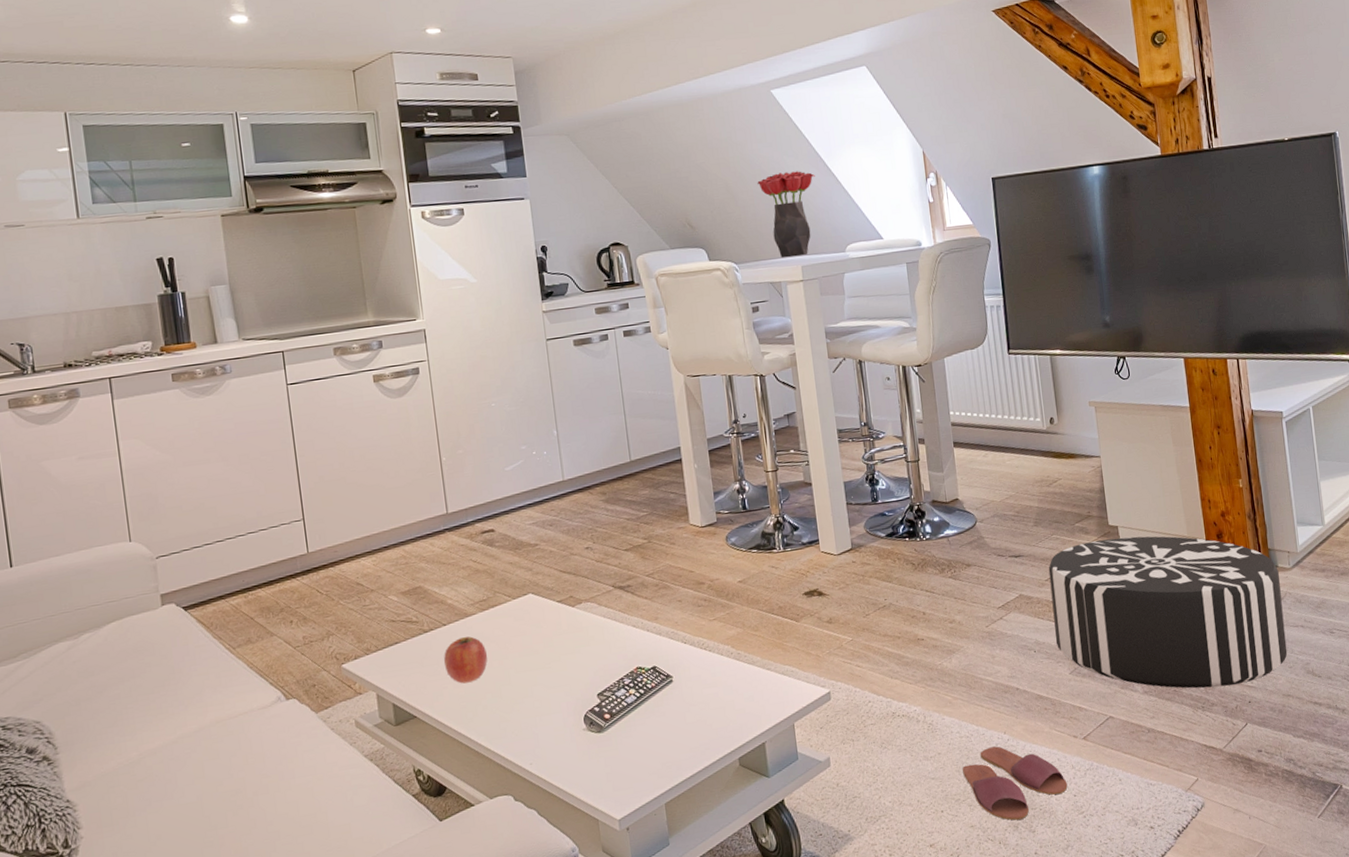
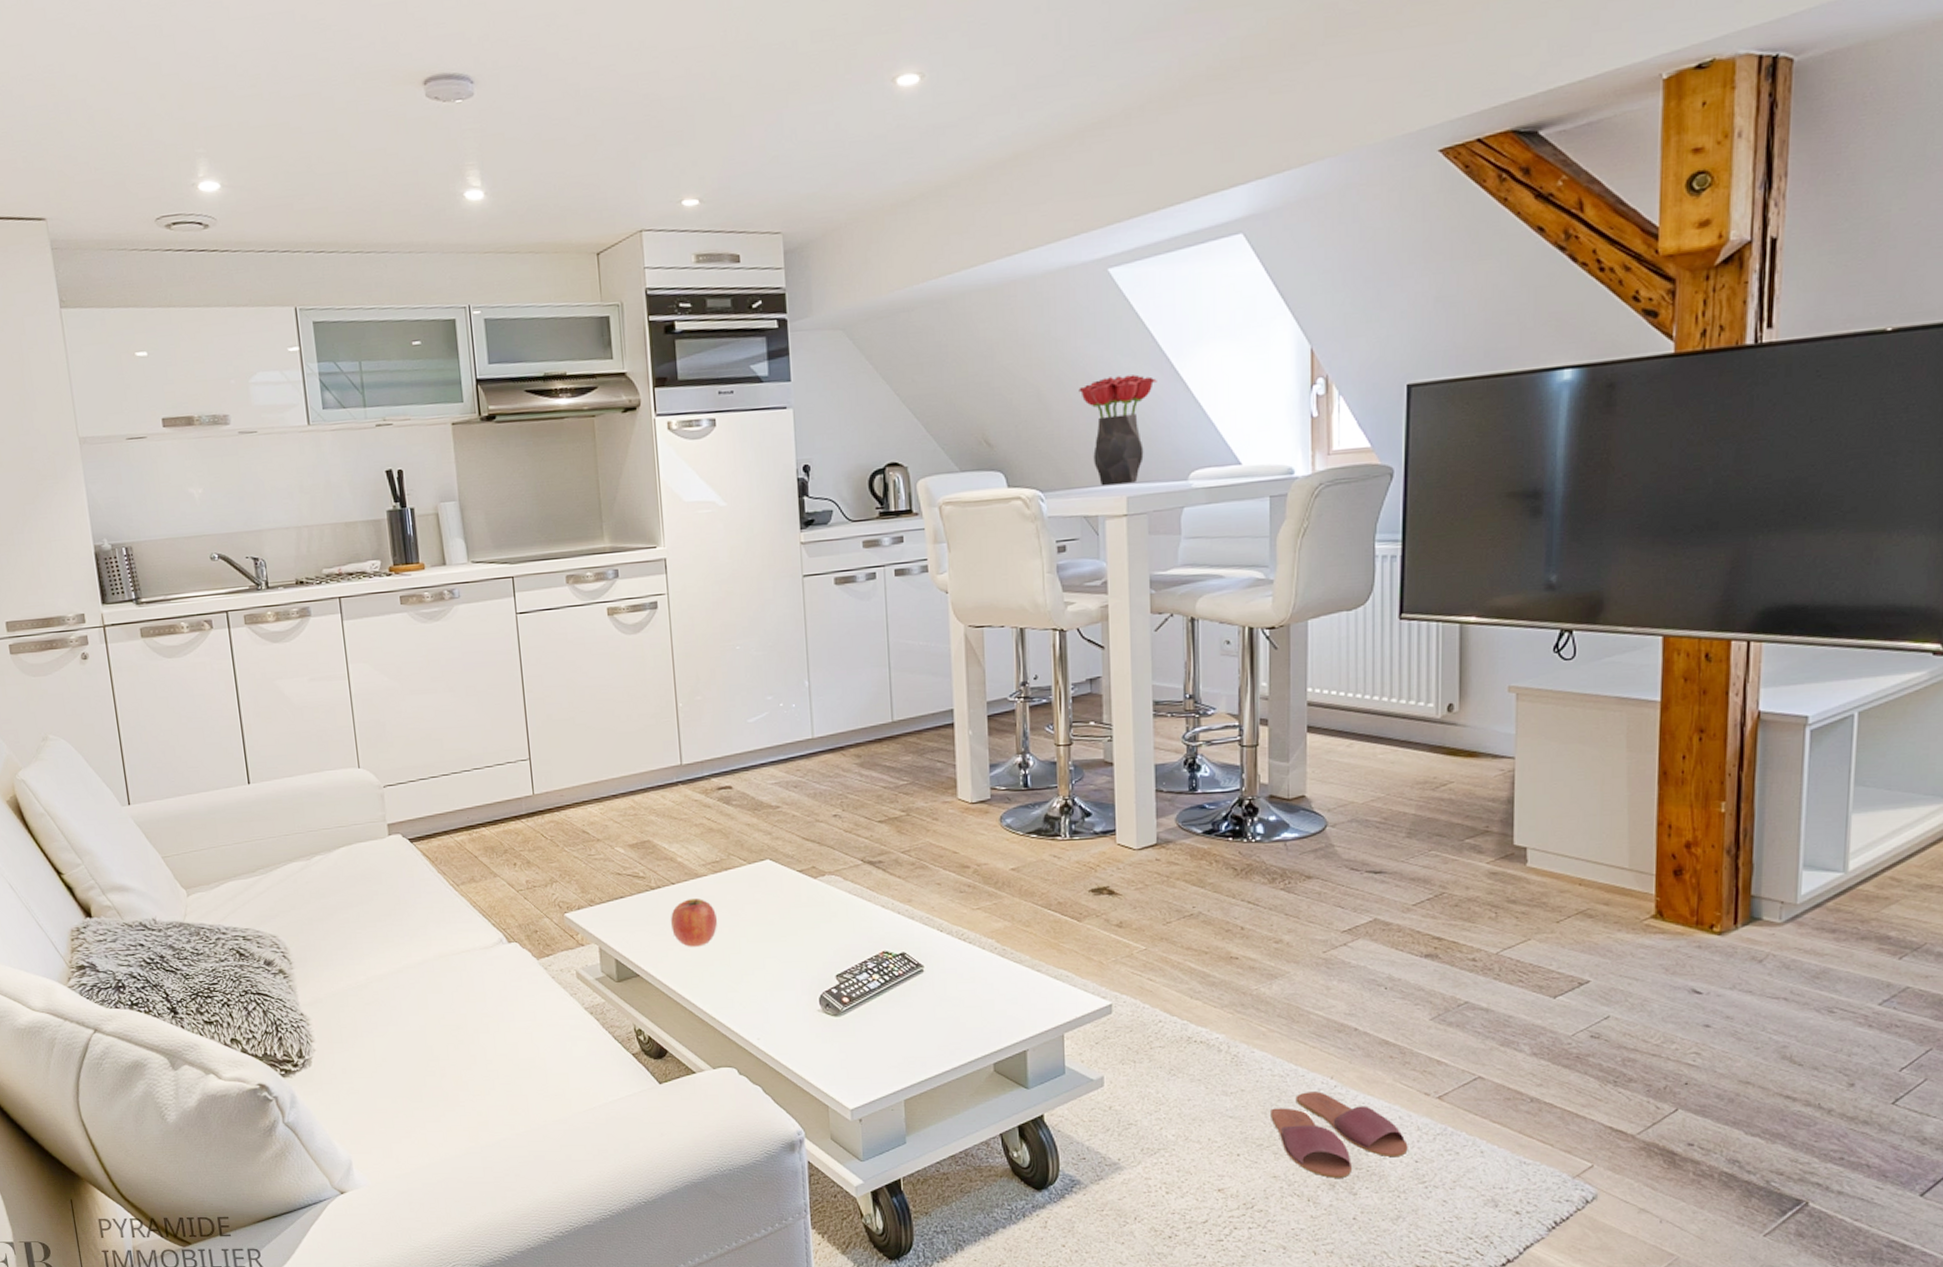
pouf: present [1048,536,1288,688] -> none [1418,862,1763,1060]

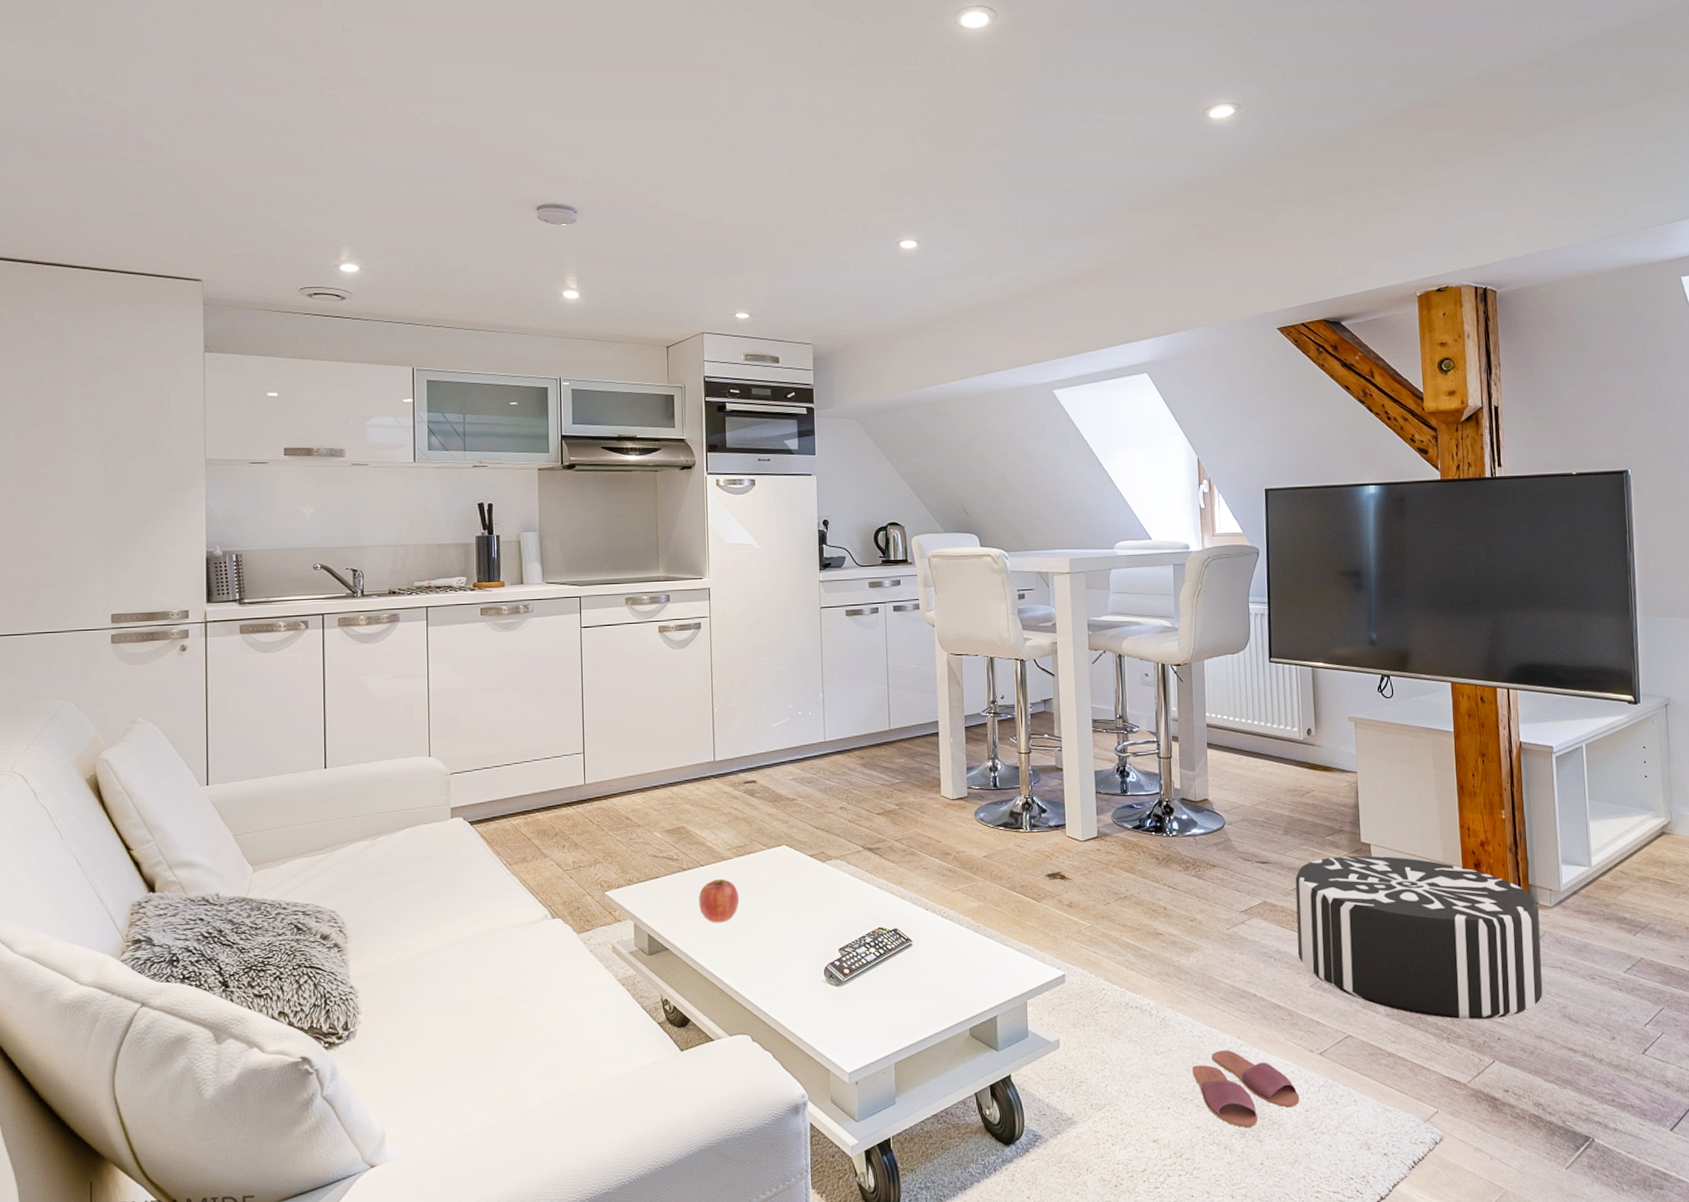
bouquet: present [1079,374,1157,486] -> none [1033,468,1090,550]
pouf: none [1418,862,1763,1060] -> present [1295,855,1543,1020]

